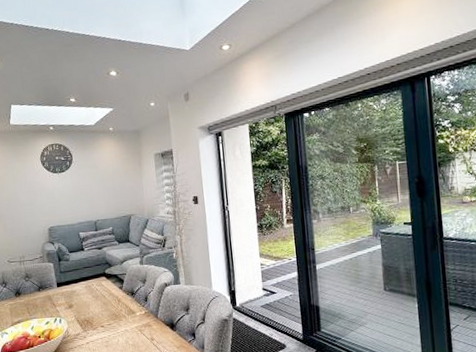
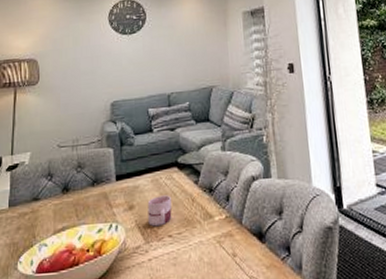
mug: none [83,297,103,320] -> present [147,195,172,227]

